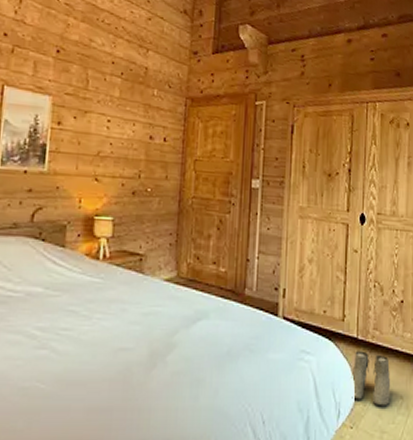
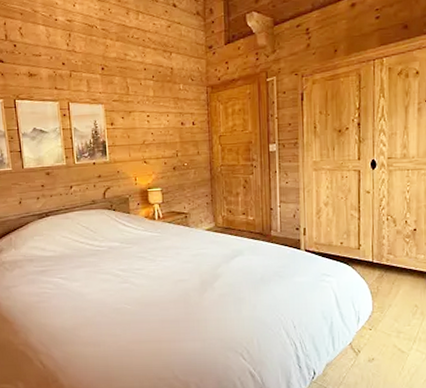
boots: present [351,351,391,407] -> none [368,271,406,313]

